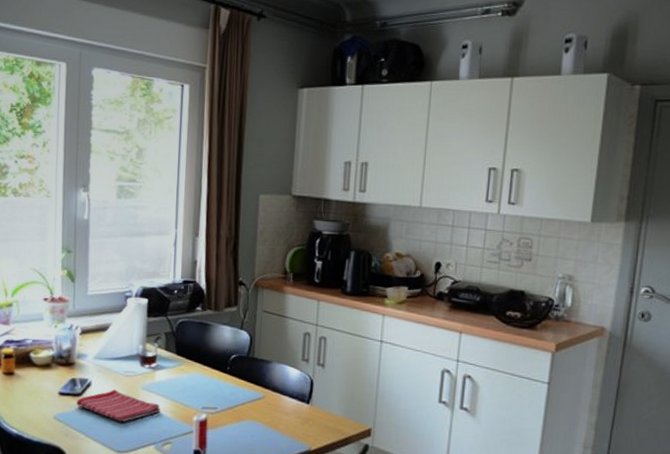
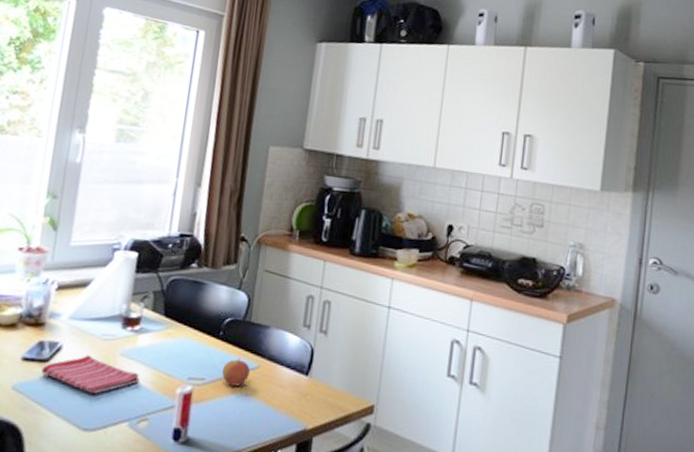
apple: none [232,389,256,414] -> present [222,357,250,386]

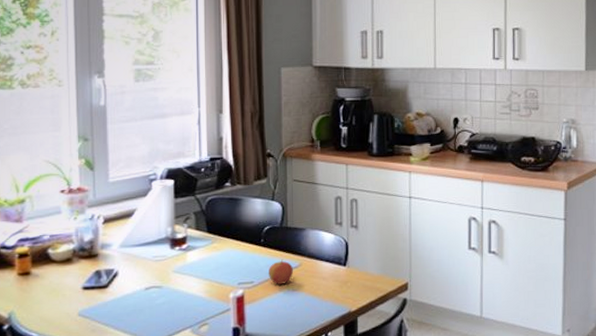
dish towel: present [41,355,140,394] -> none [103,276,194,309]

